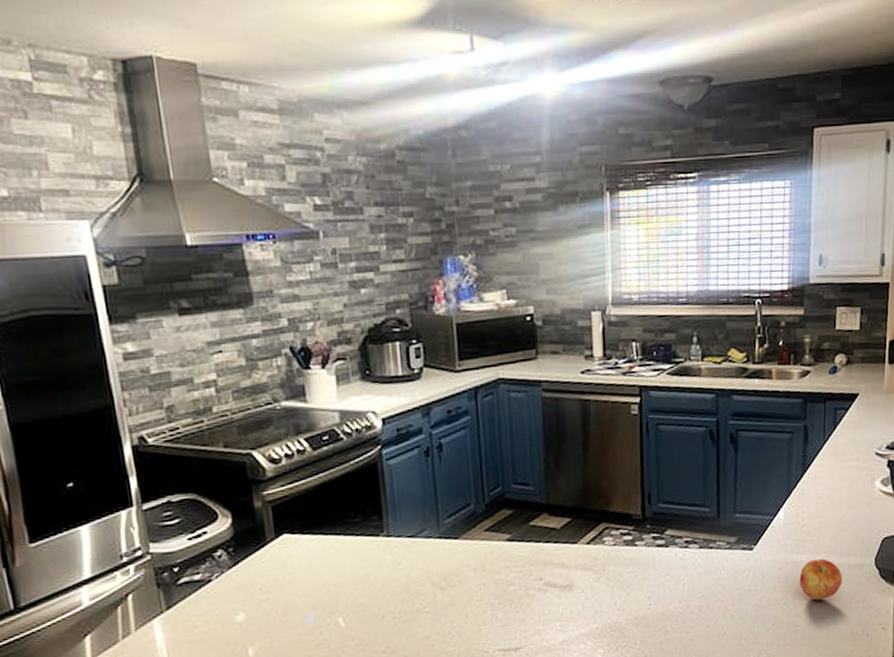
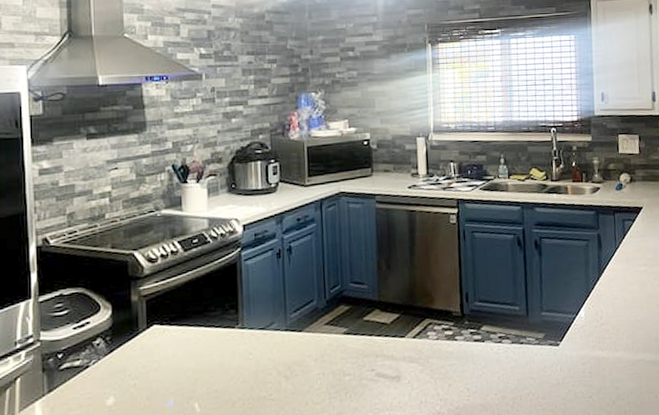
apple: present [799,558,842,600] -> none [601,354,641,394]

